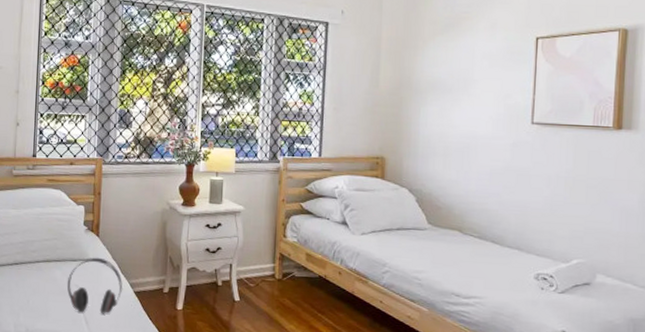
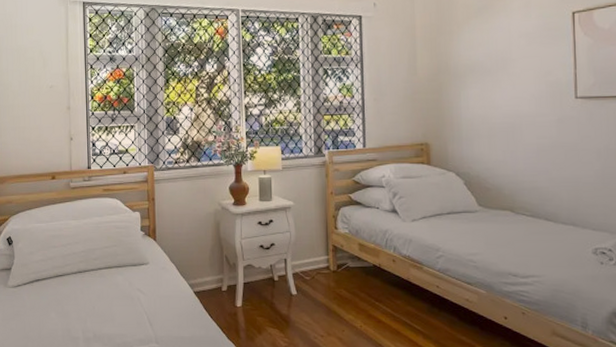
headphones: present [67,257,123,314] -> none [129,261,183,316]

